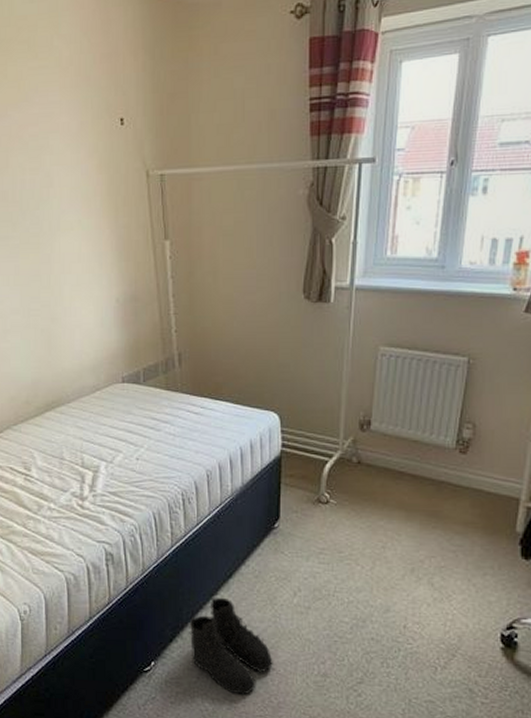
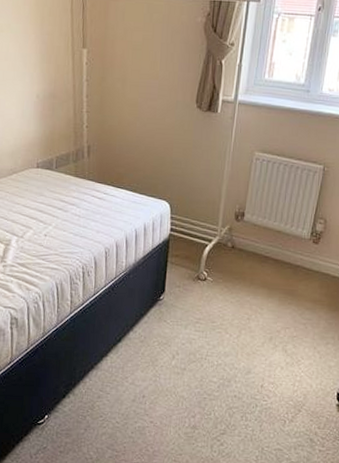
boots: present [188,597,273,695] -> none [79,358,152,445]

